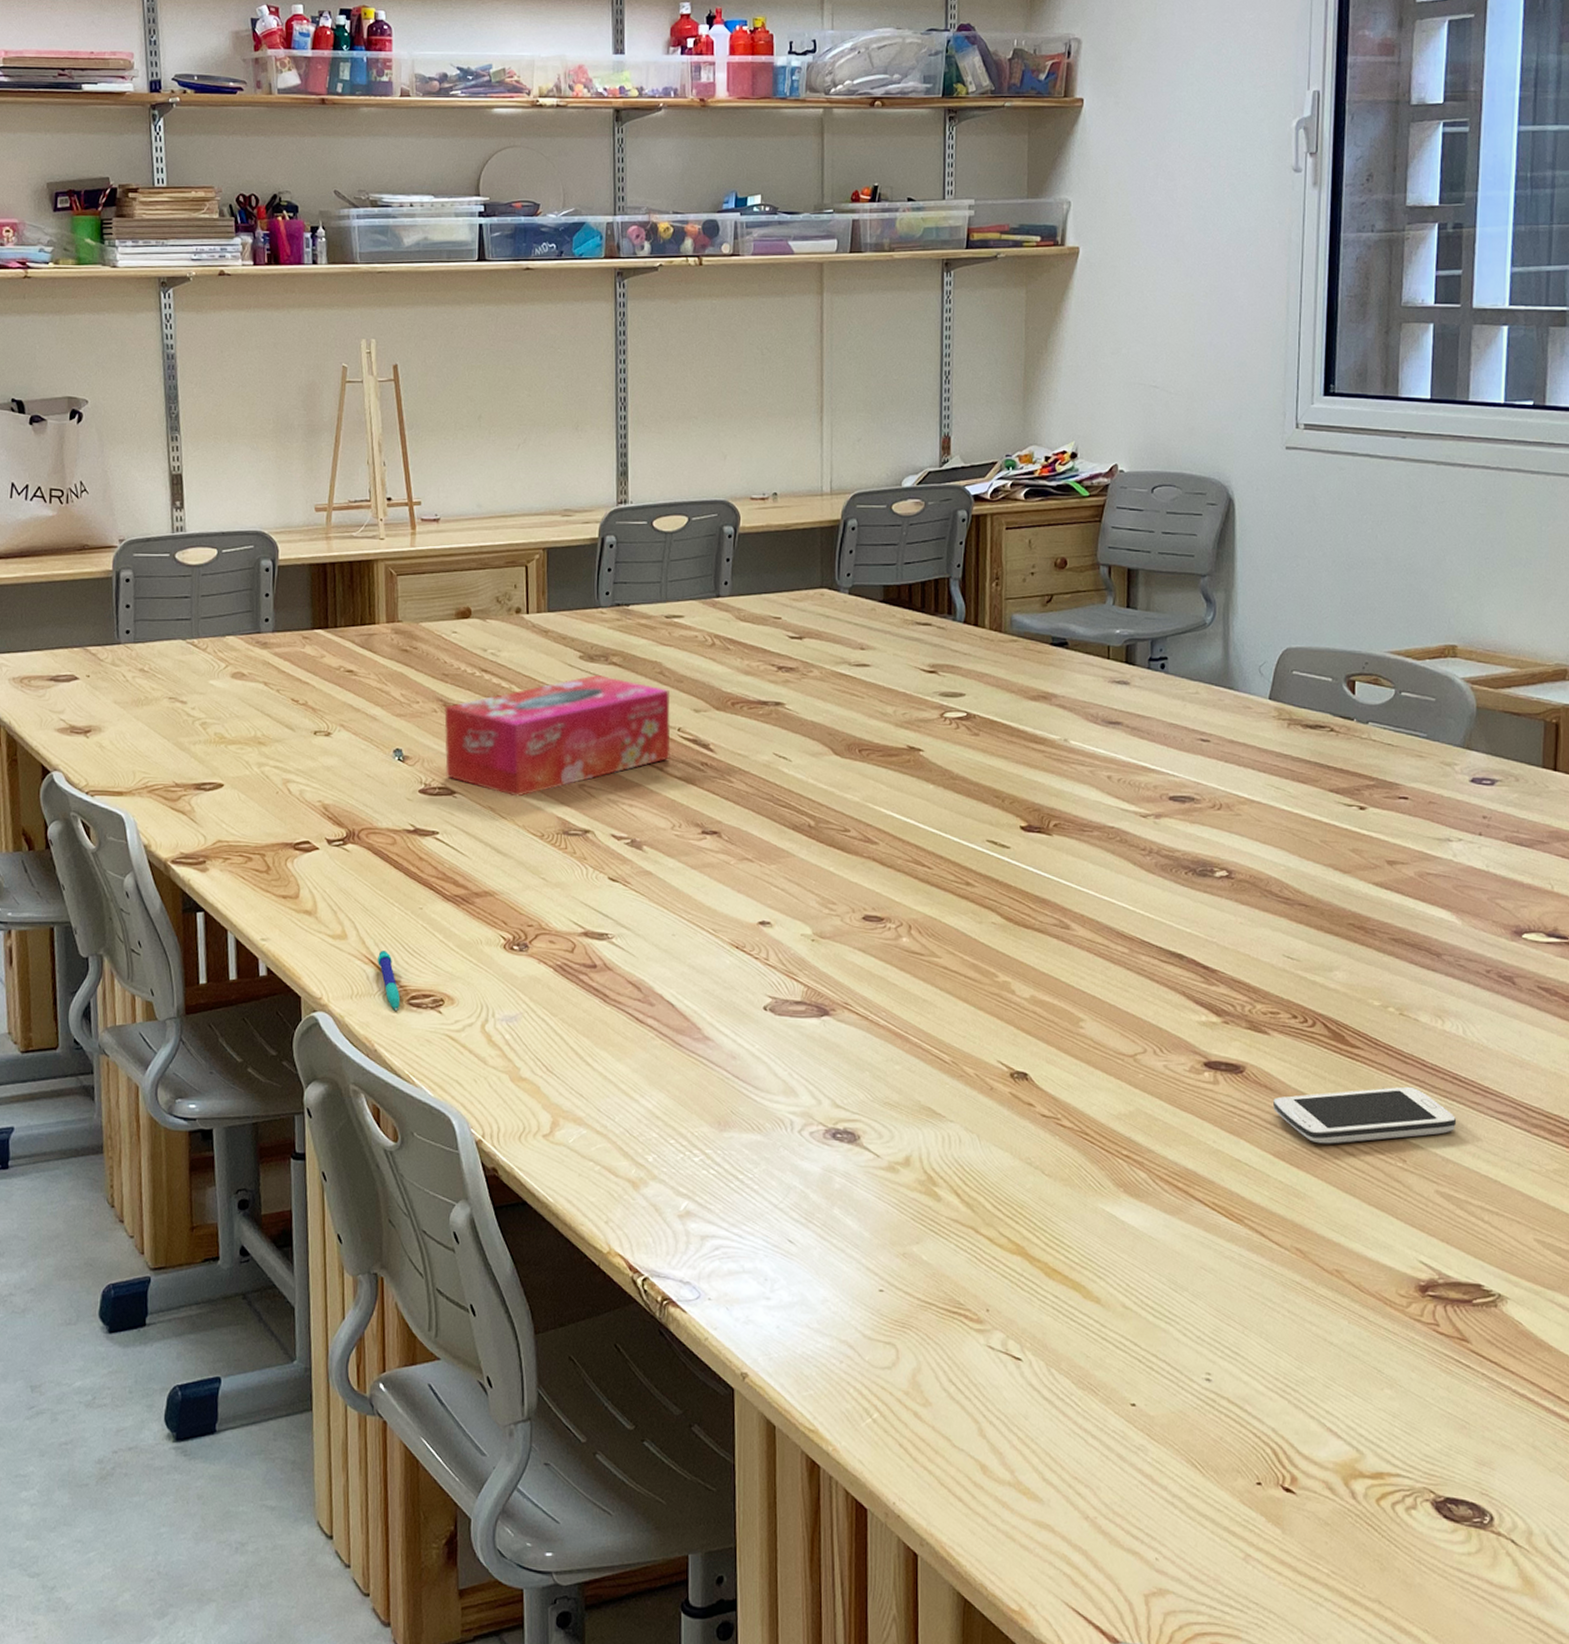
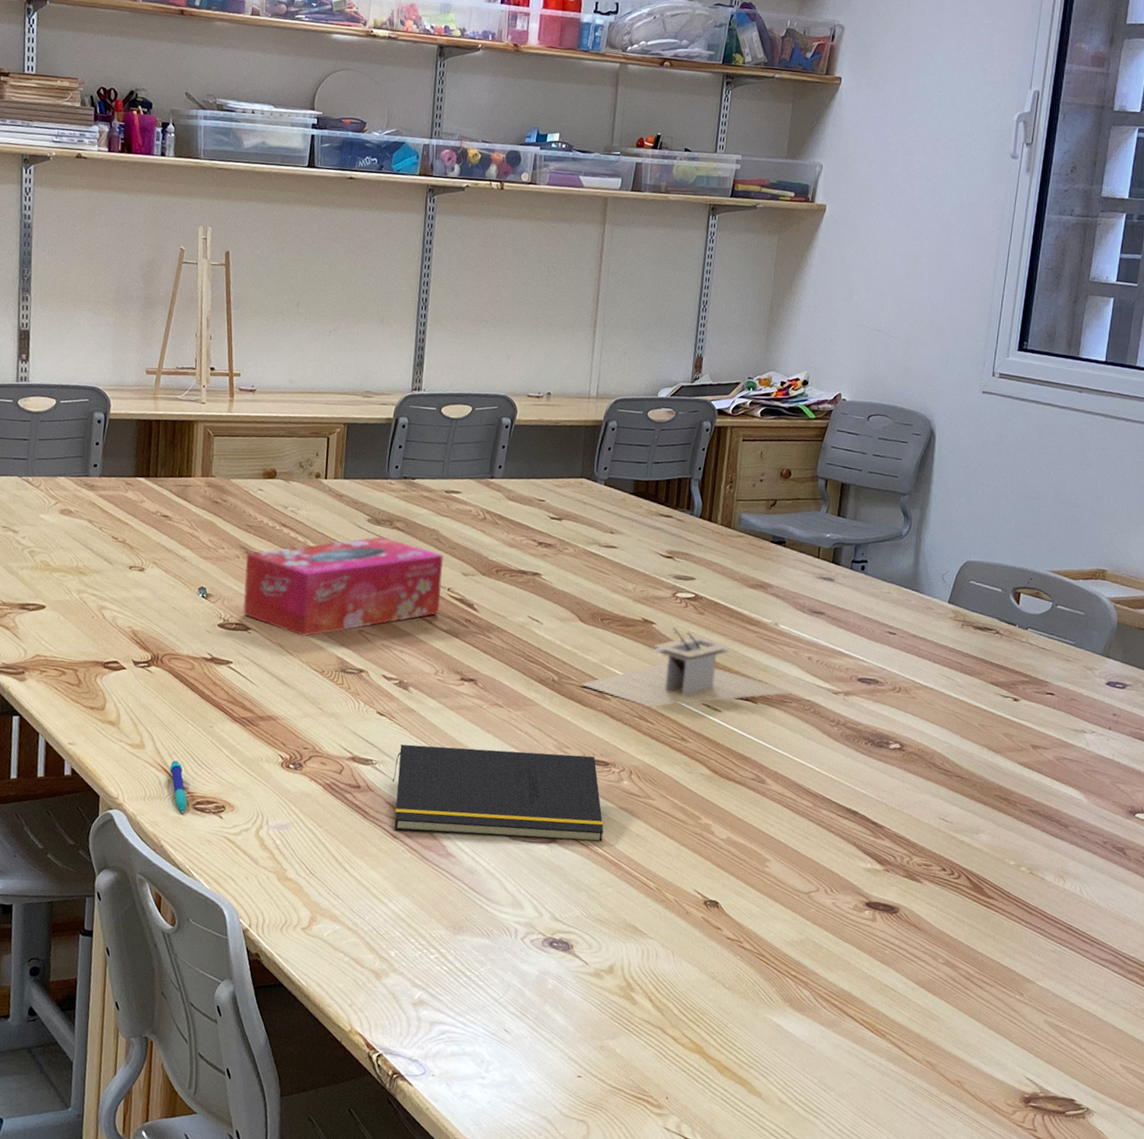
notepad: none [632,911,884,1015] -> present [392,744,604,842]
utensil holder: none [840,754,1097,849] -> present [579,628,796,707]
smartphone: present [1273,1086,1457,1144] -> none [919,933,1068,977]

